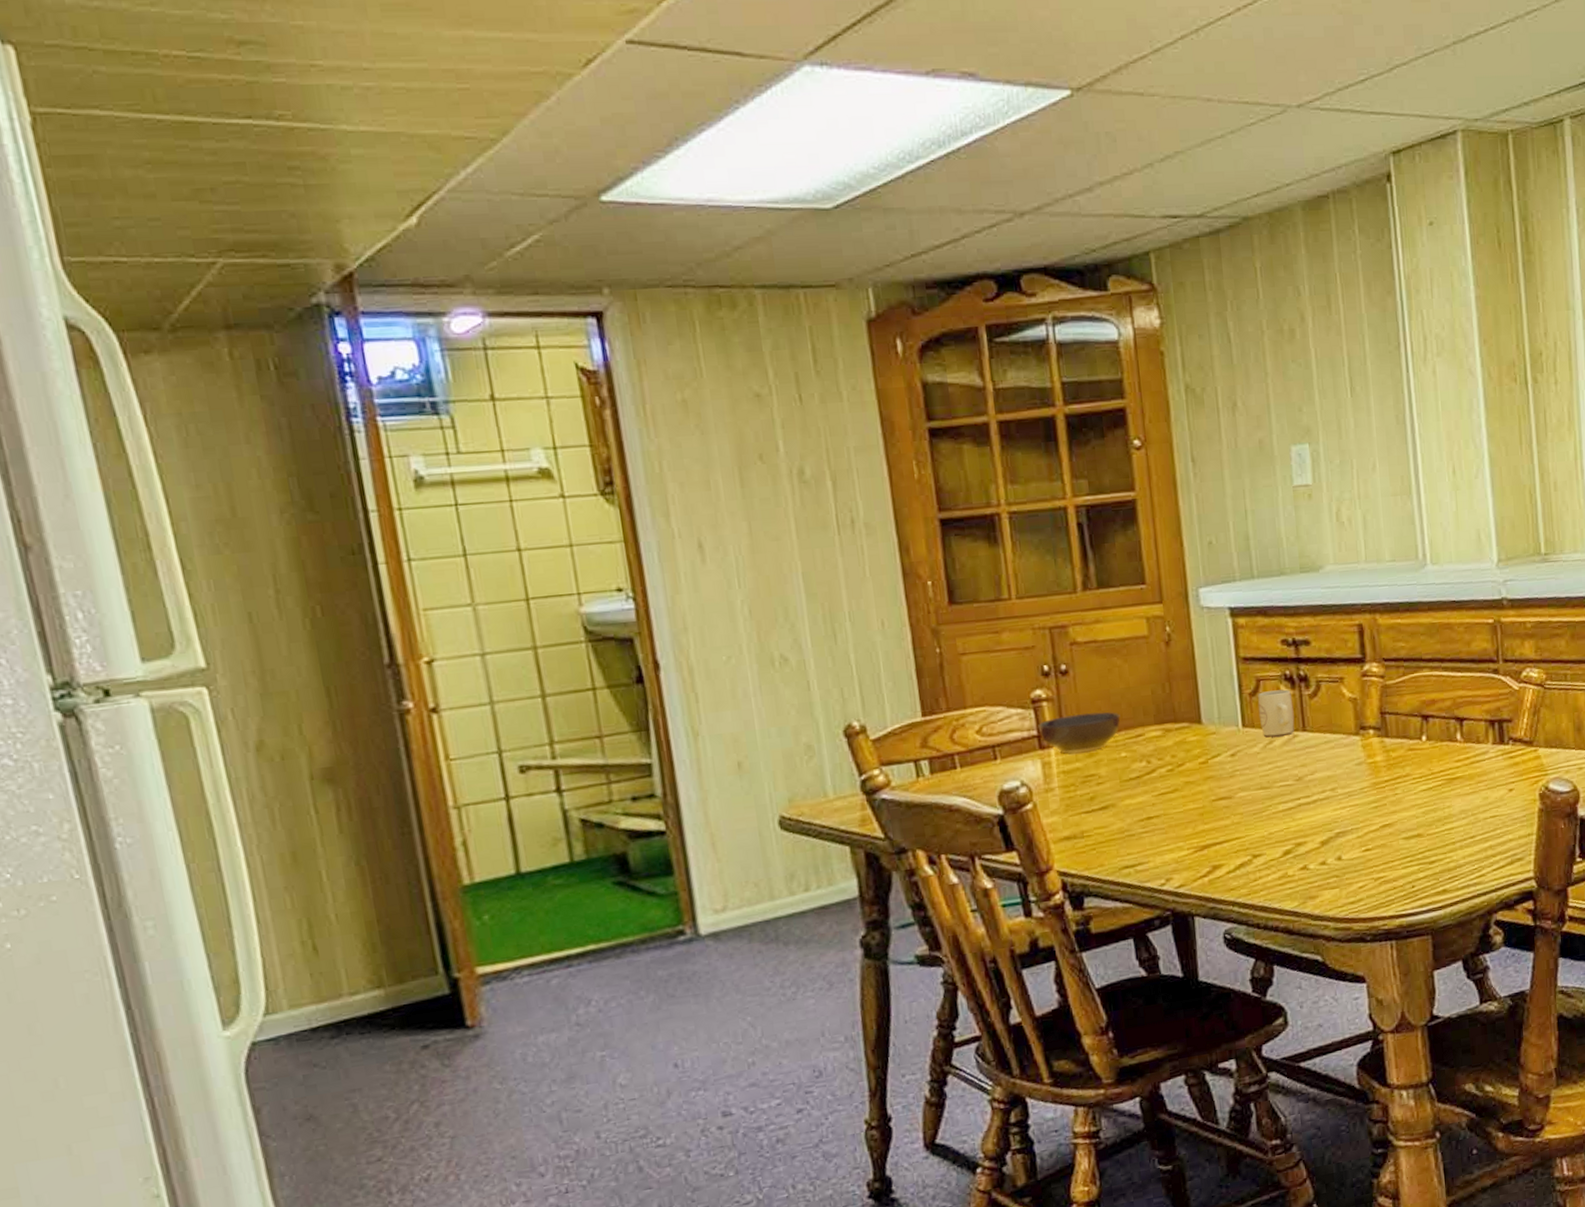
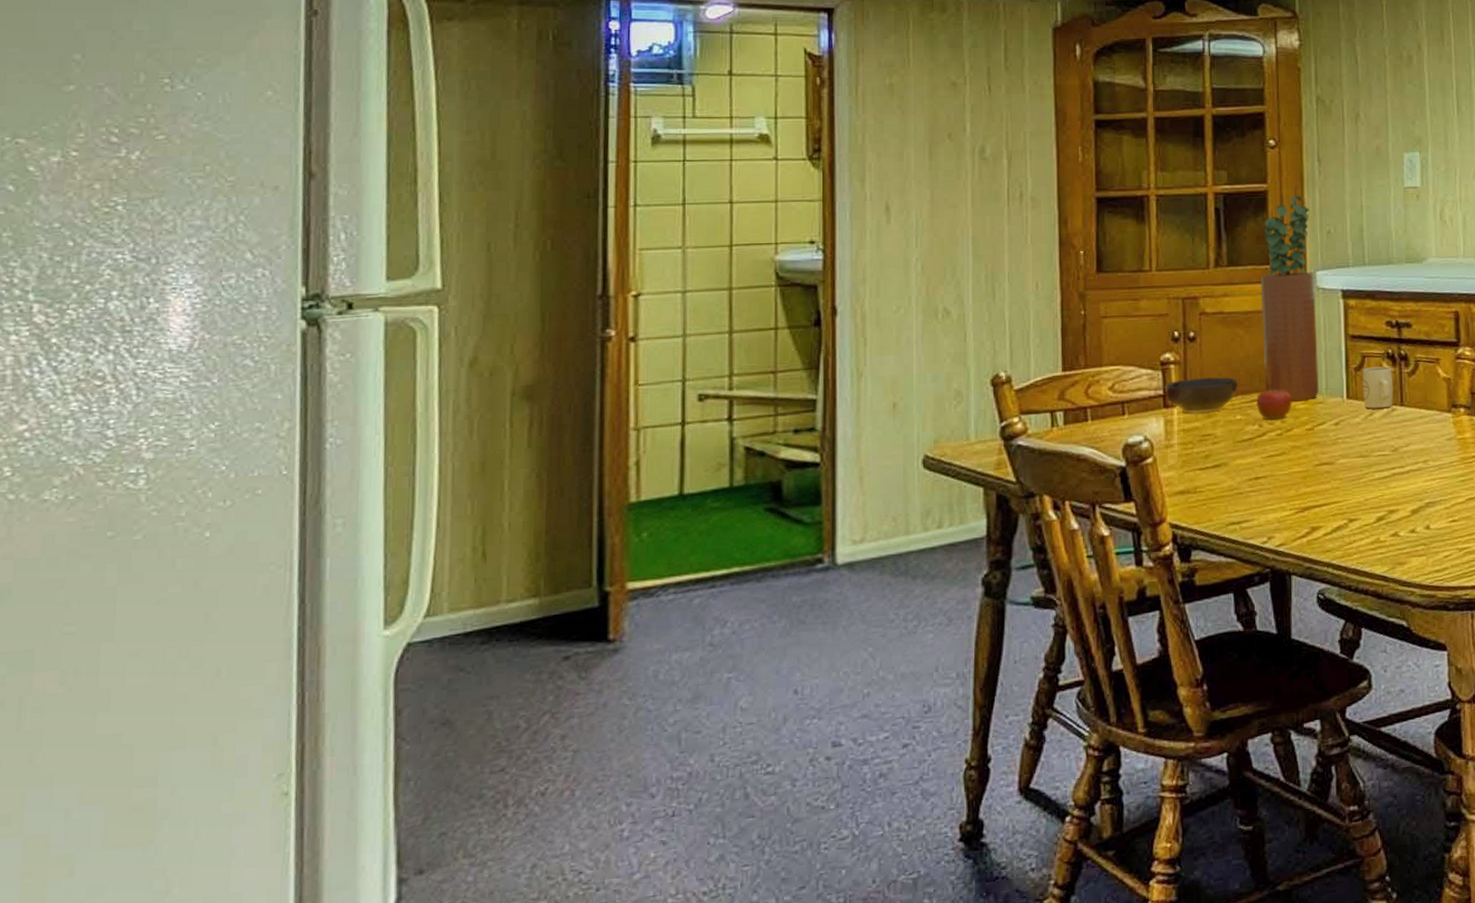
vase: none [1135,490,1211,734] -> present [1260,185,1320,402]
fruit: none [1141,716,1182,756] -> present [1256,384,1292,421]

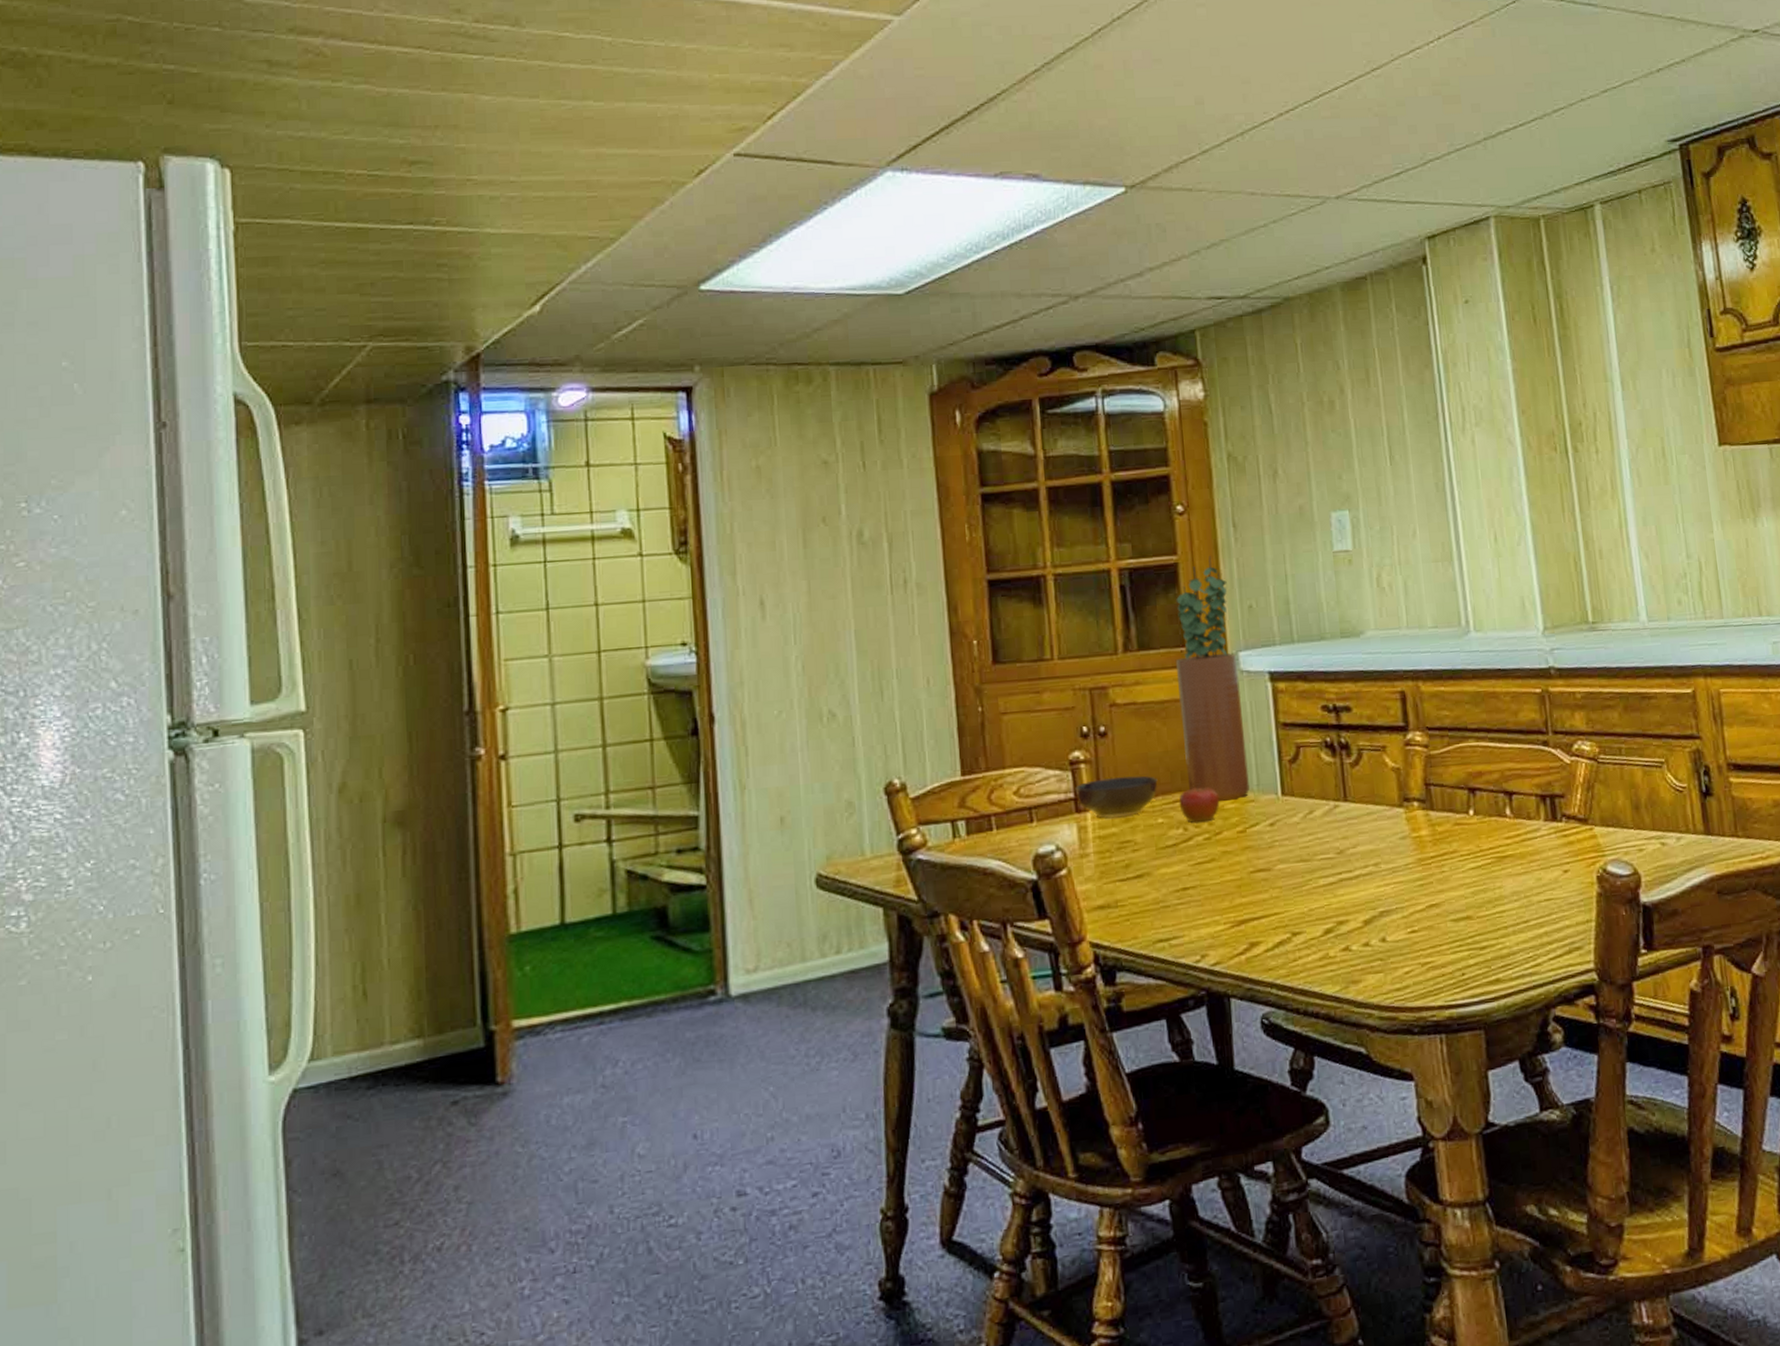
mug: present [1362,366,1394,410] -> none [1297,757,1336,807]

